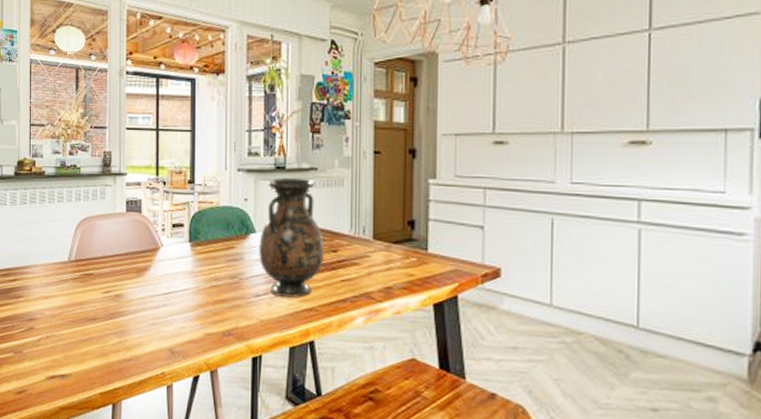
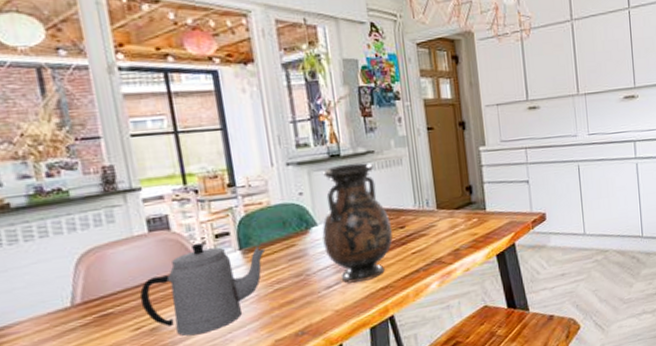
teapot: none [112,228,210,311] -> present [139,242,266,336]

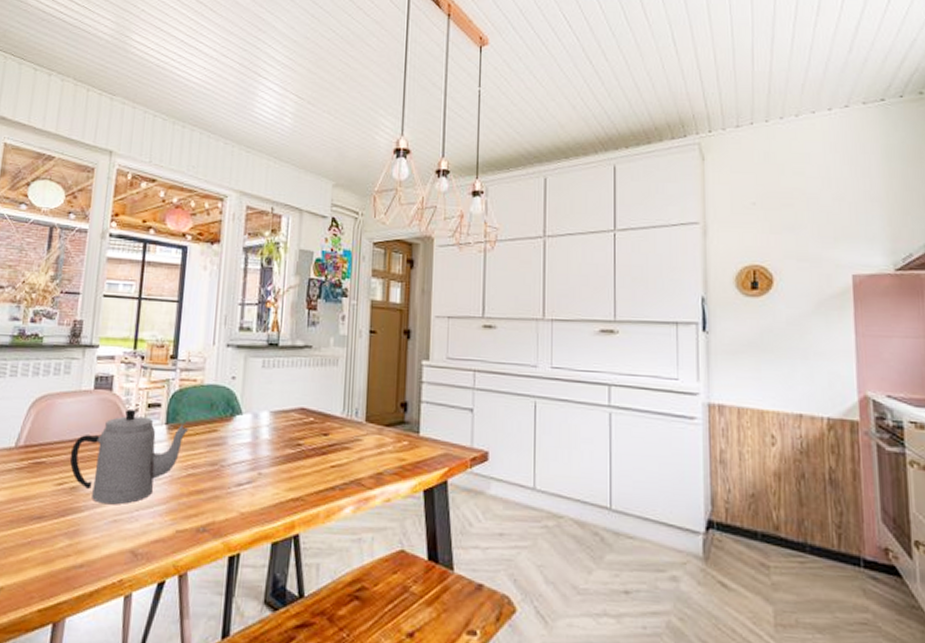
vase: present [322,163,393,283] -> none [244,355,315,487]

